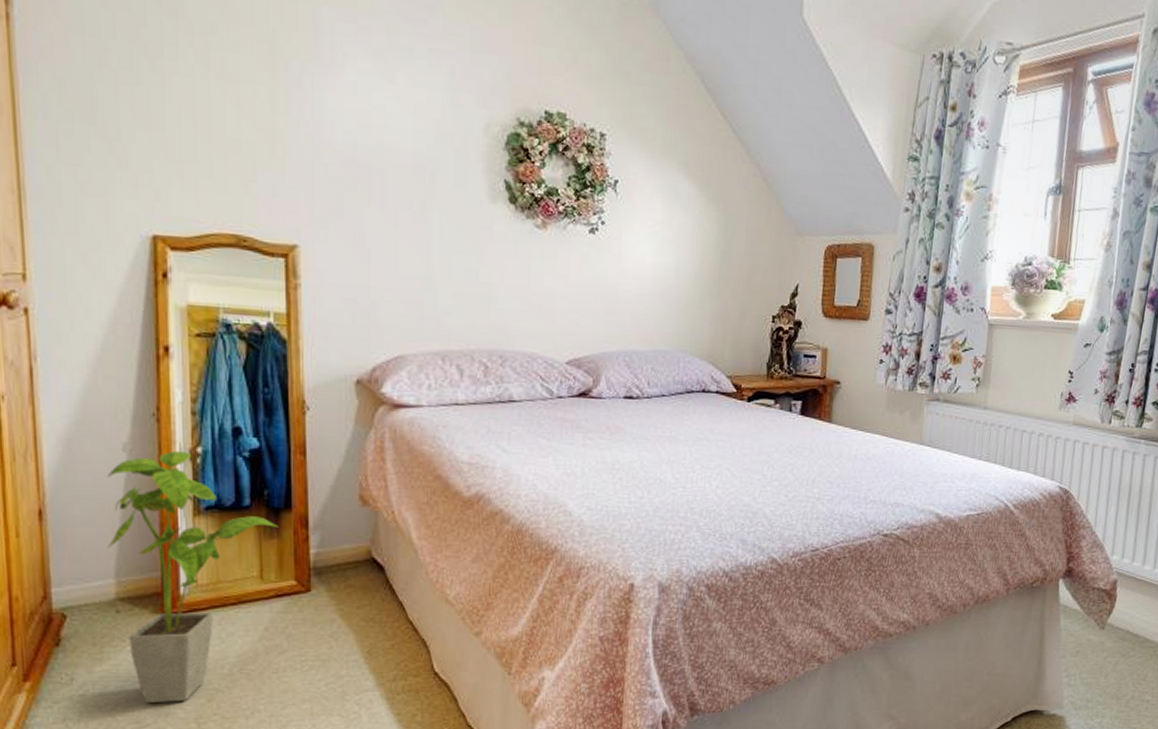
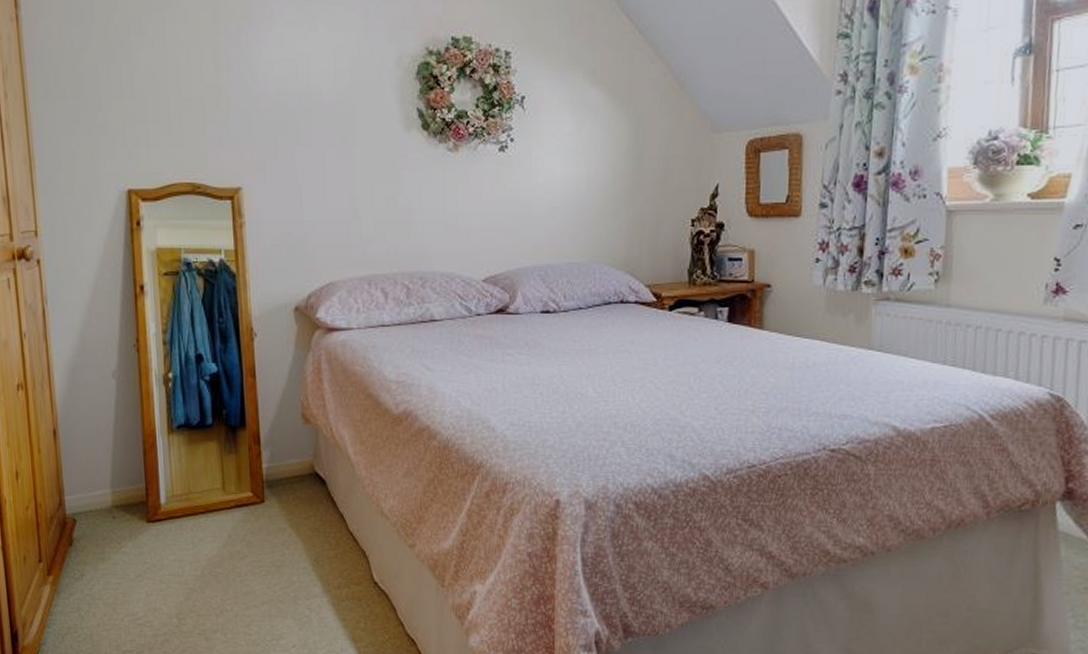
house plant: present [107,450,278,703] -> none [101,376,236,599]

